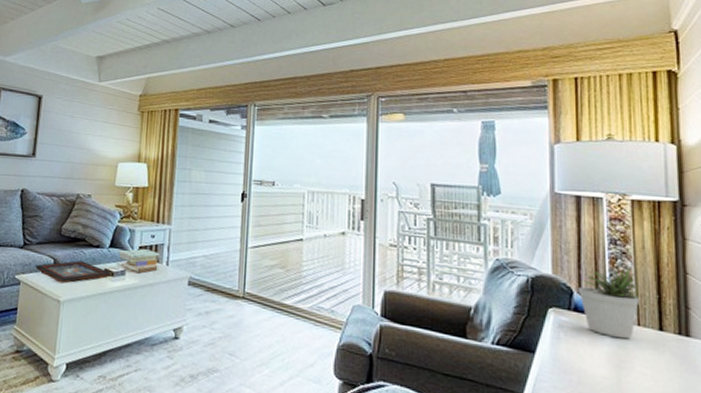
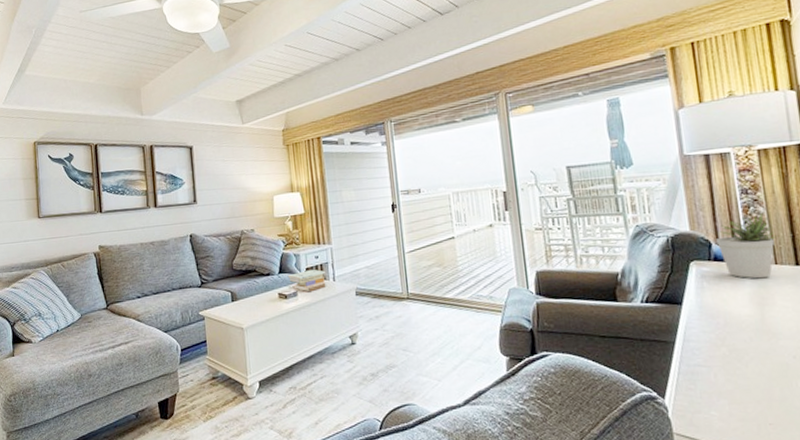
decorative tray: present [35,260,112,284] -> none [215,289,285,312]

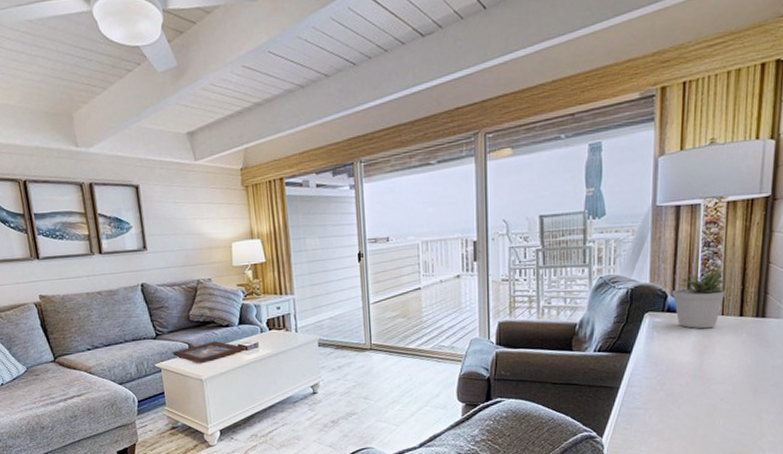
decorative tray: none [215,289,285,312] -> present [172,341,246,364]
books: present [287,269,326,292] -> none [247,320,288,344]

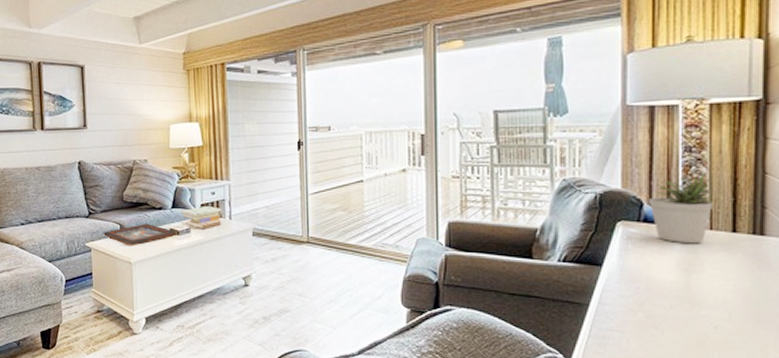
books: none [247,320,288,344] -> present [181,205,222,230]

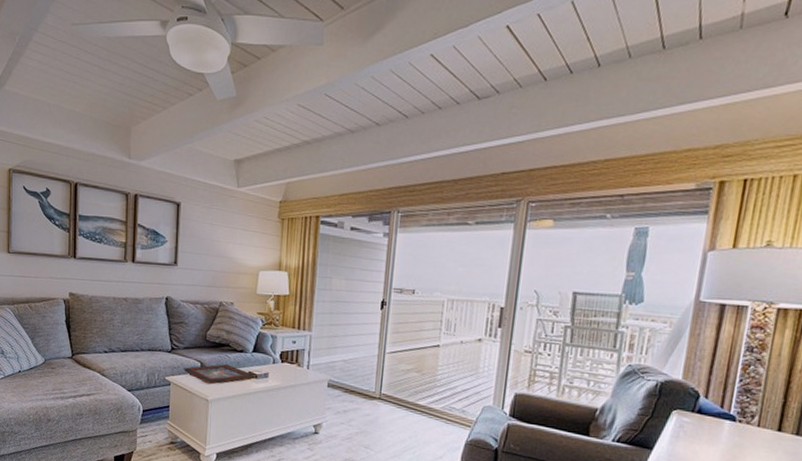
books: present [181,205,222,230] -> none [261,353,300,376]
potted plant: present [648,174,718,244] -> none [704,374,770,439]

